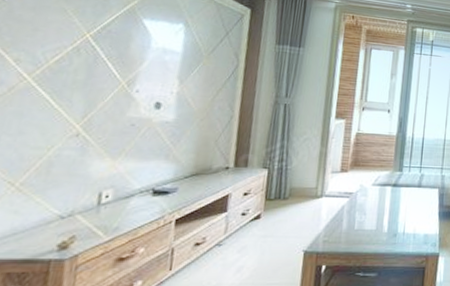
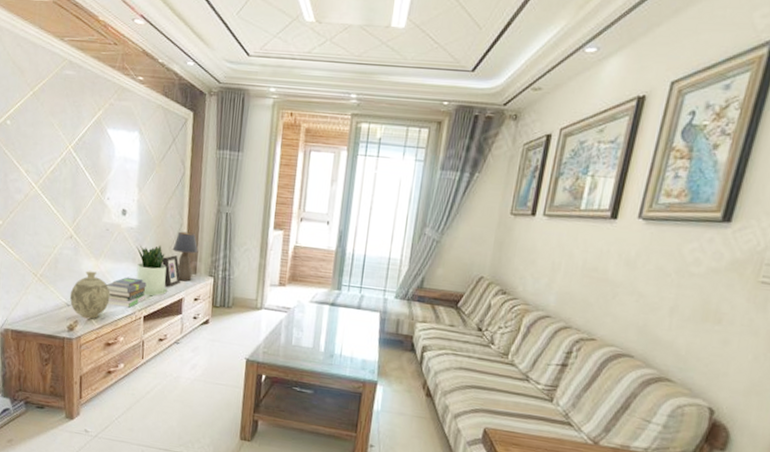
decorative vase: none [65,173,130,231] -> present [69,270,111,319]
books: none [124,176,183,212] -> present [106,277,147,308]
planter: none [168,138,211,196] -> present [136,245,168,297]
picture frame: none [204,149,228,184] -> present [162,255,181,287]
table lamp: none [218,123,251,176] -> present [172,231,198,282]

